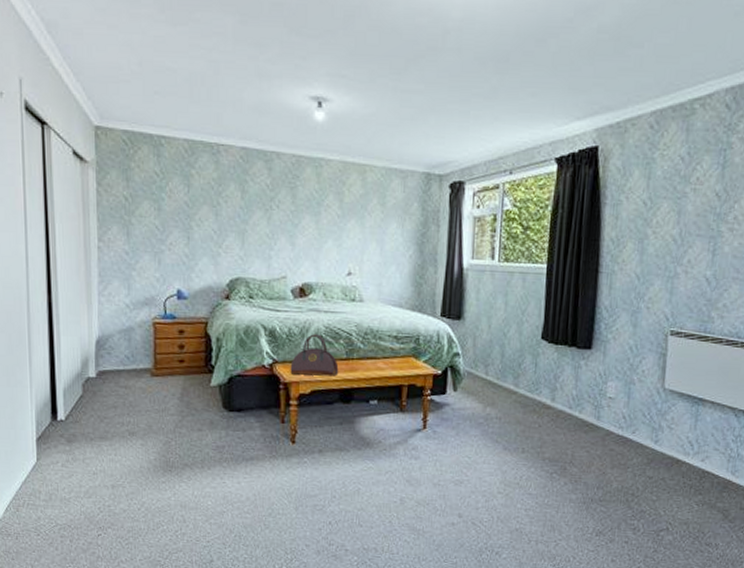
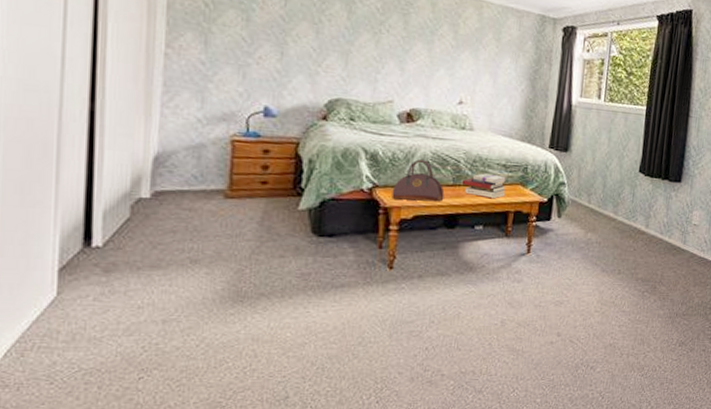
books: none [354,346,399,373] -> present [461,173,506,199]

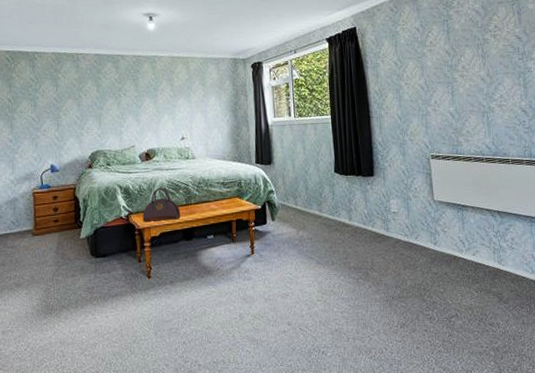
books: present [461,173,506,199] -> none [192,191,227,212]

